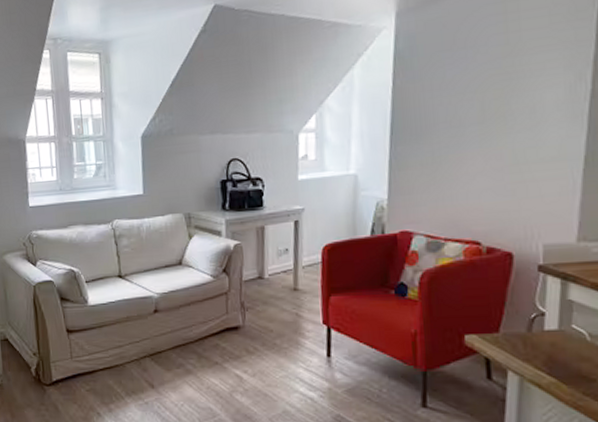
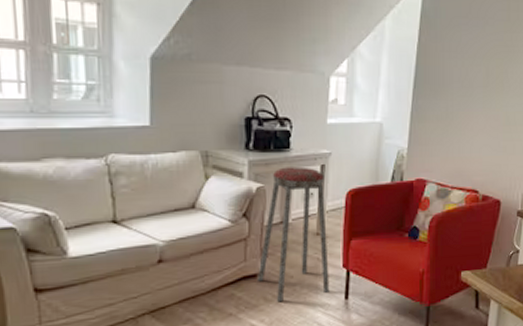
music stool: none [239,223,311,355] -> present [258,166,330,302]

